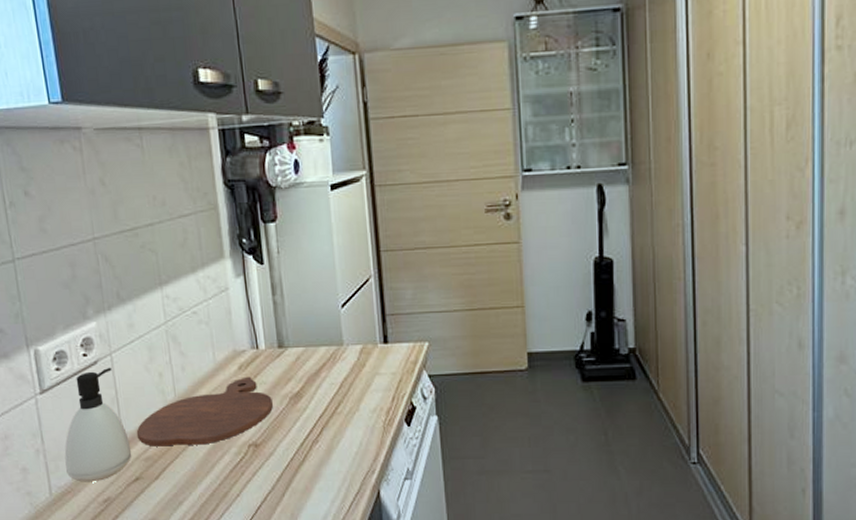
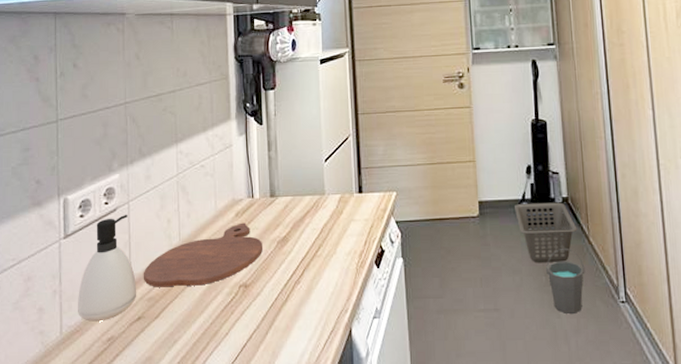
laundry basket: none [569,353,645,420] -> present [514,202,577,262]
bucket: none [606,404,652,475] -> present [546,247,585,313]

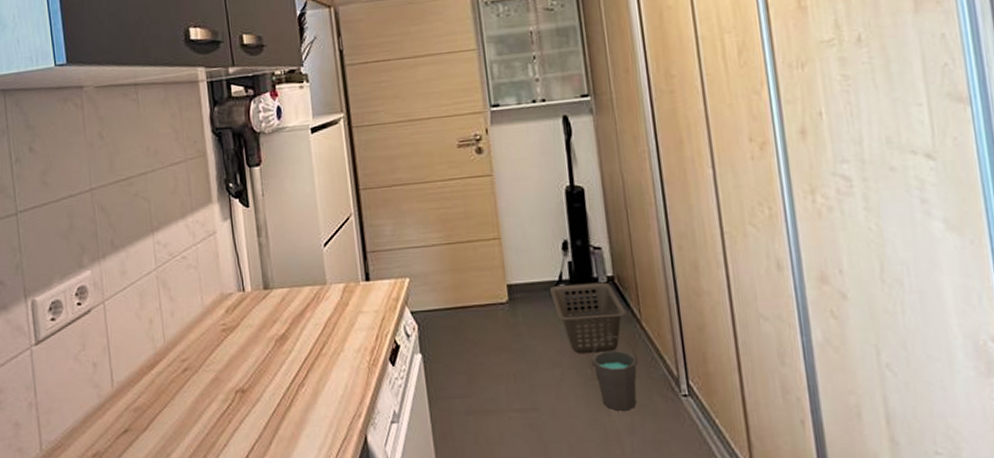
soap dispenser: present [78,214,137,322] -> none [56,315,122,436]
cutting board: present [143,222,262,287] -> none [126,320,259,396]

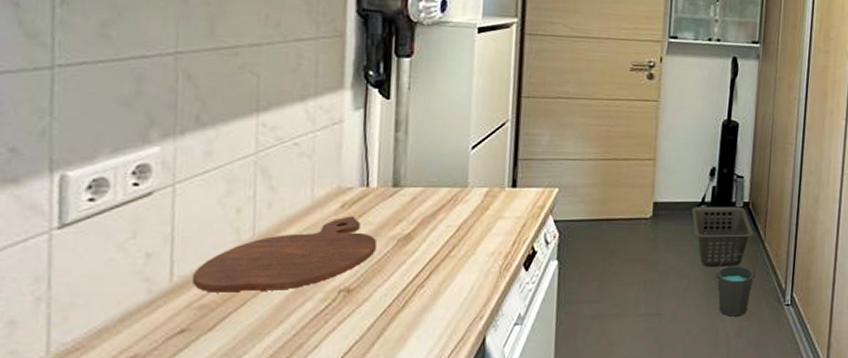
cutting board: none [126,320,259,396] -> present [191,216,377,293]

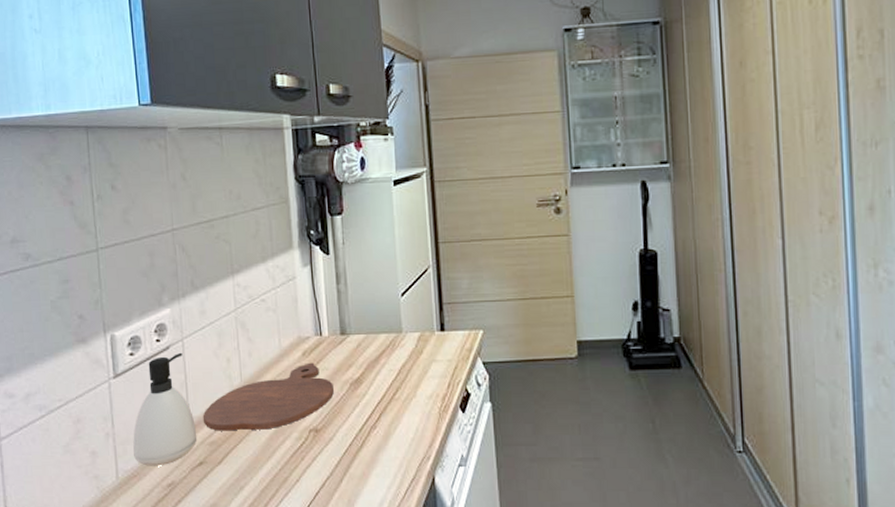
soap dispenser: none [79,199,181,337] -> present [133,352,198,466]
laundry basket: present [691,206,754,266] -> none [617,342,690,408]
bucket: present [716,252,756,317] -> none [653,392,698,463]

